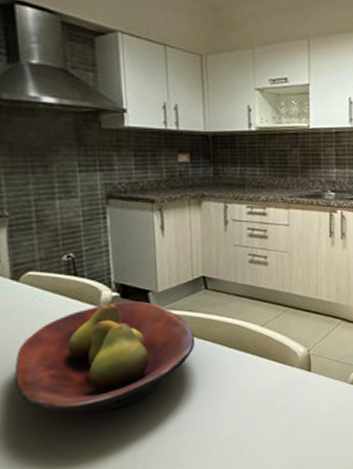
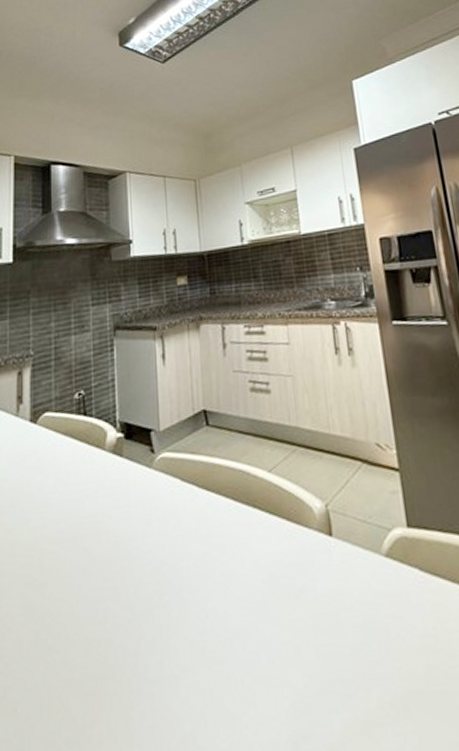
fruit bowl: present [14,301,196,413] -> none [26,442,199,585]

